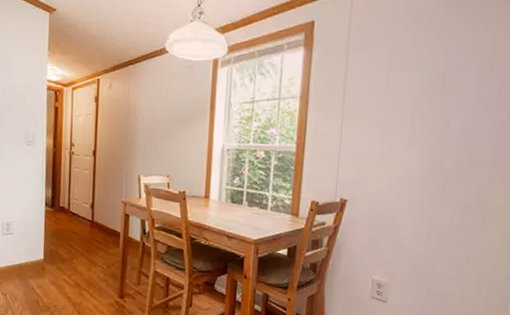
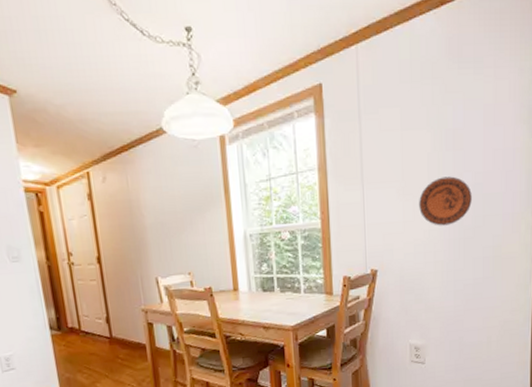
decorative plate: none [398,118,458,167] -> present [419,176,472,226]

